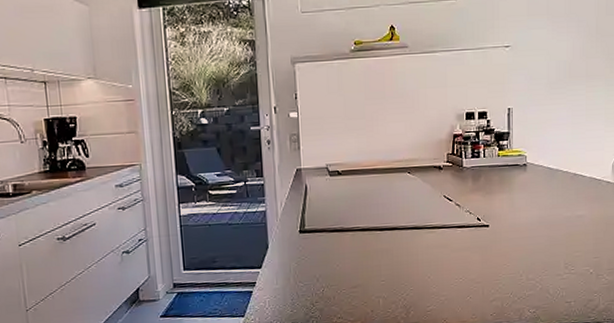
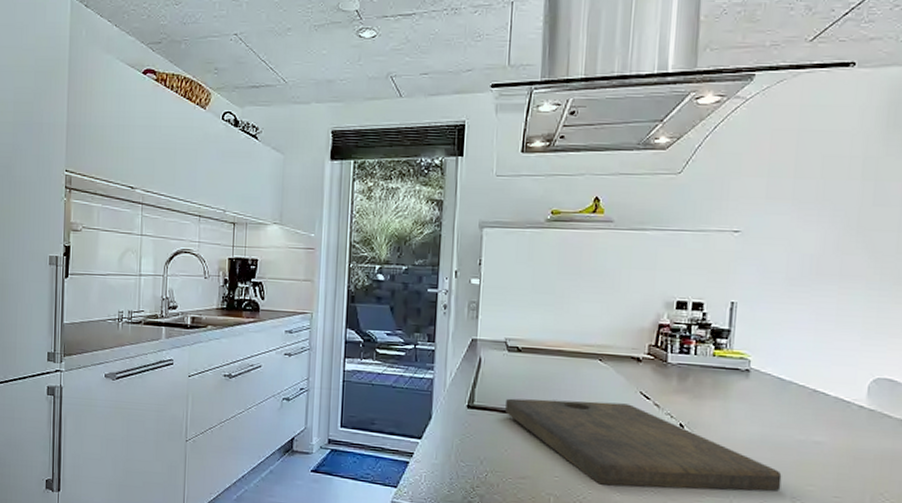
cutting board: none [333,207,556,281] -> present [505,398,782,492]

